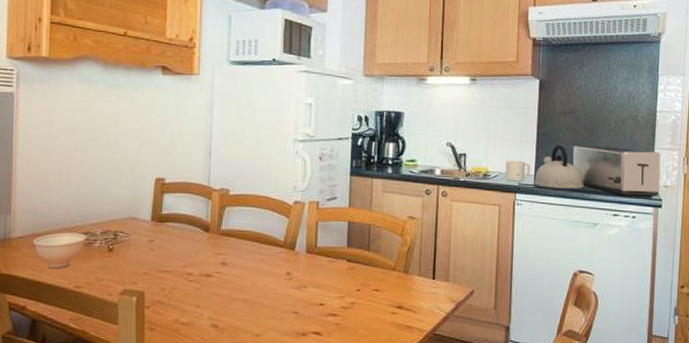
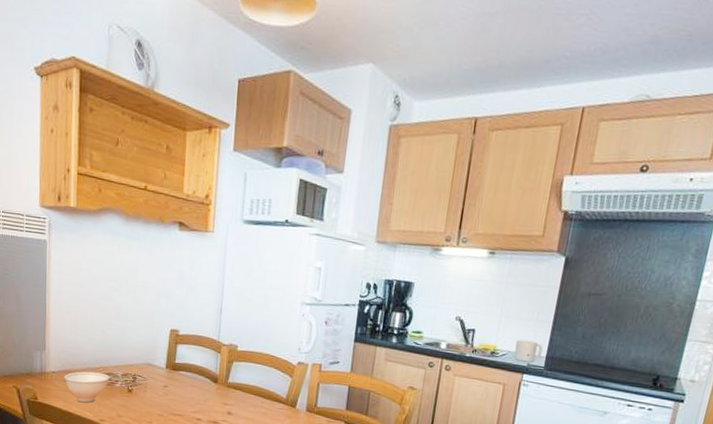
kettle: present [534,145,584,190] -> none [544,328,600,376]
toaster: present [572,144,661,197] -> none [589,329,693,390]

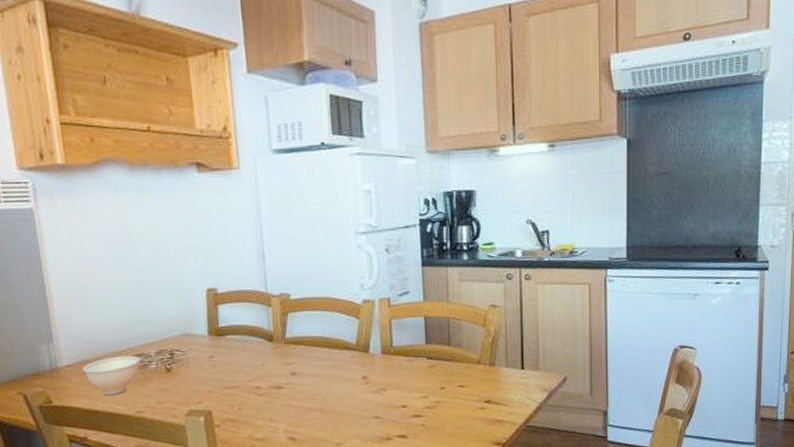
mug: present [514,339,543,363] -> none [594,232,622,257]

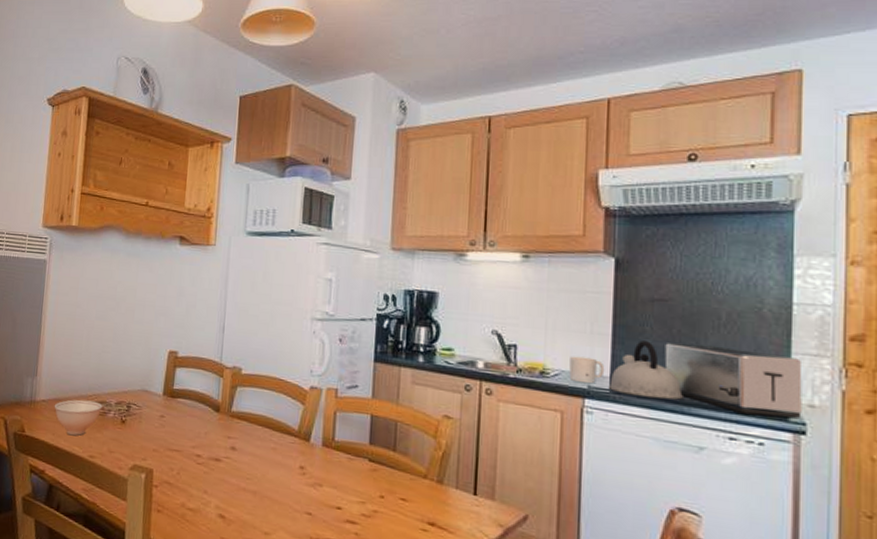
mug: none [594,232,622,257] -> present [569,356,605,384]
kettle: none [626,211,682,260] -> present [609,340,683,400]
toaster: none [668,207,767,261] -> present [664,341,802,418]

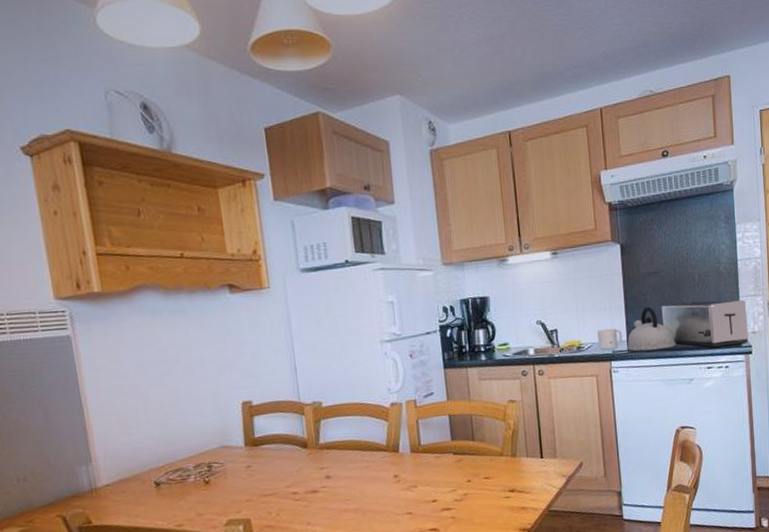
bowl: present [54,399,103,436] -> none [121,471,180,512]

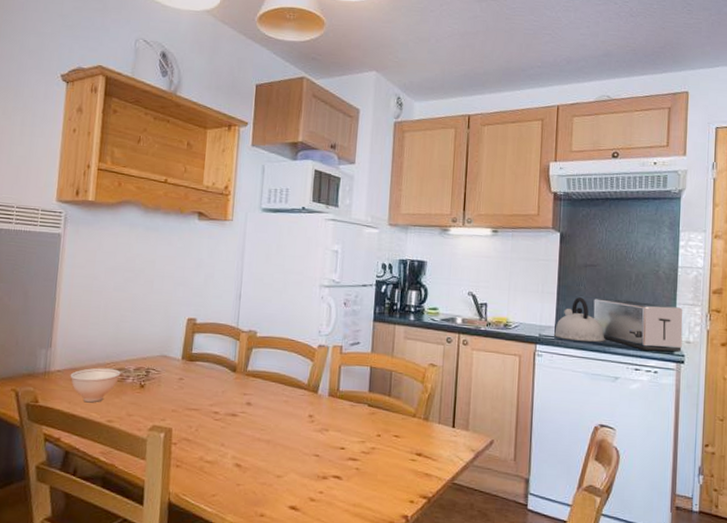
bowl: none [121,471,180,512] -> present [70,368,121,403]
mug: present [597,328,623,350] -> none [526,311,551,333]

